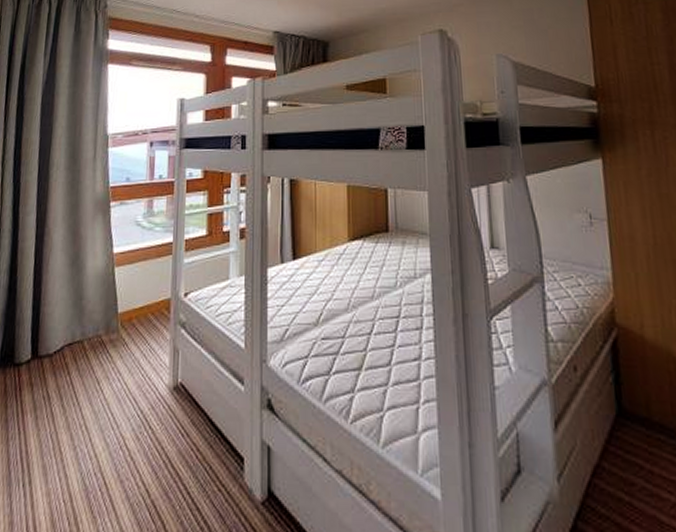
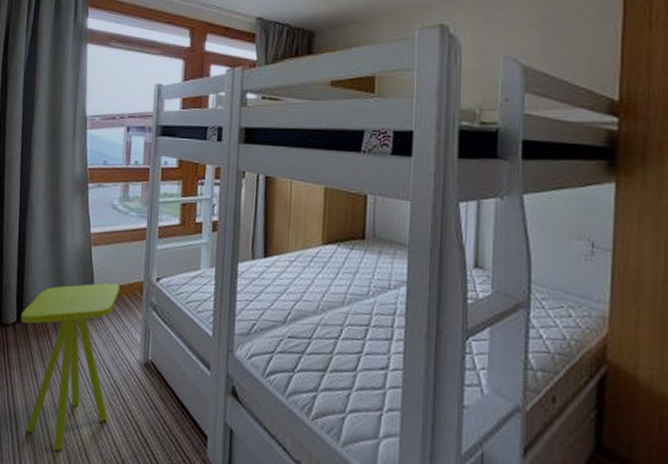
side table: none [36,304,146,501] -> present [21,282,120,451]

